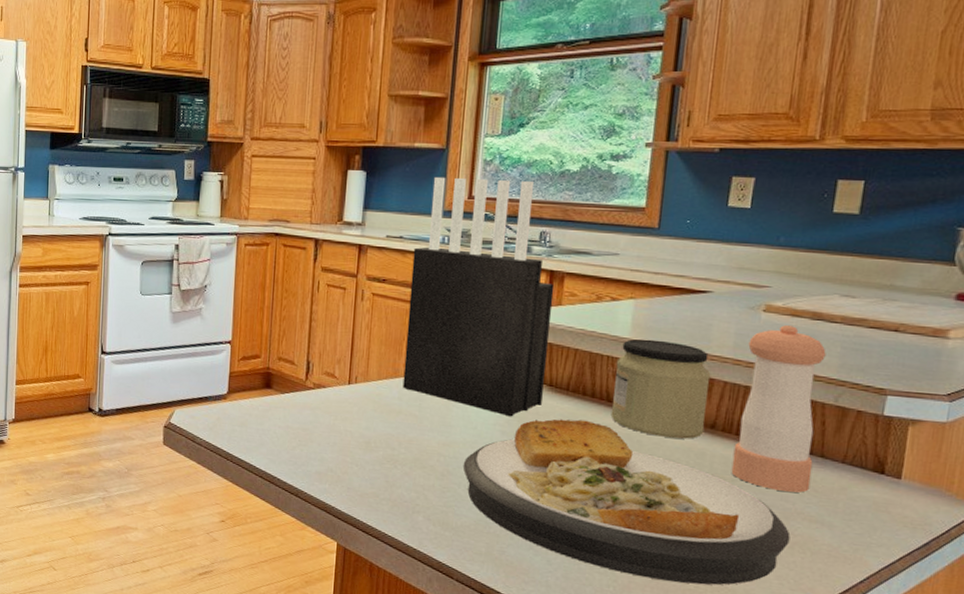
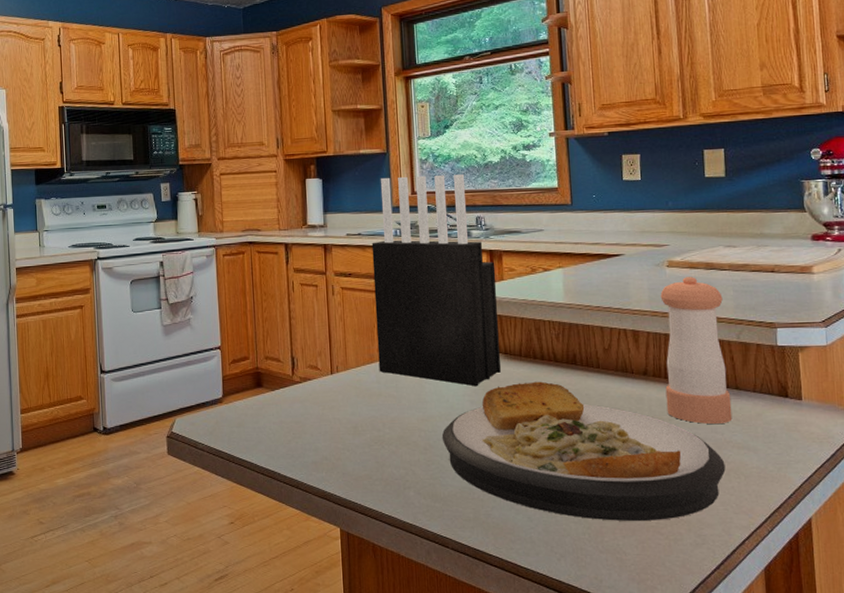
jar: present [610,339,711,439] -> none [556,301,639,388]

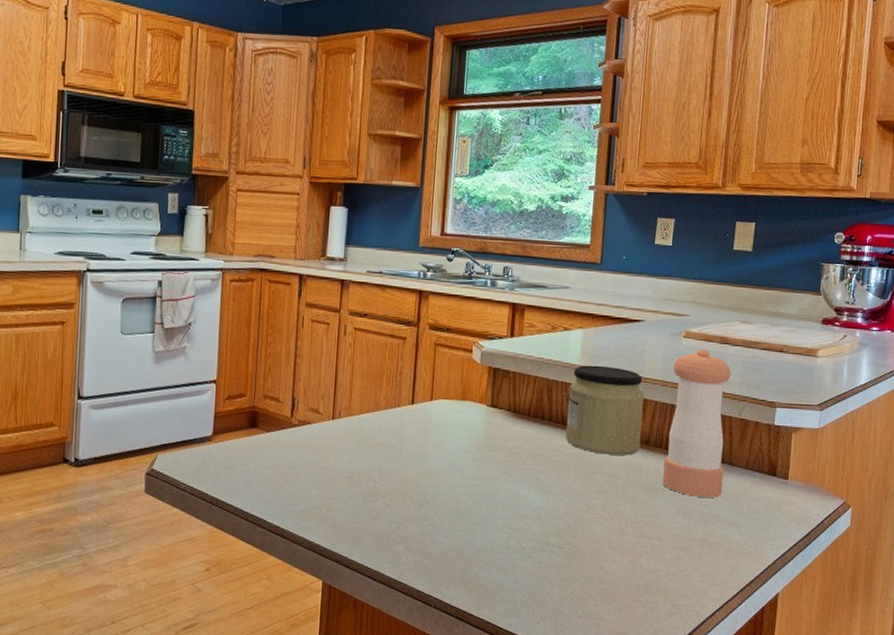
knife block: present [371,174,501,387] -> none [383,213,517,444]
plate: present [441,381,726,521] -> none [439,443,709,589]
jar: none [556,301,639,388] -> present [565,365,645,455]

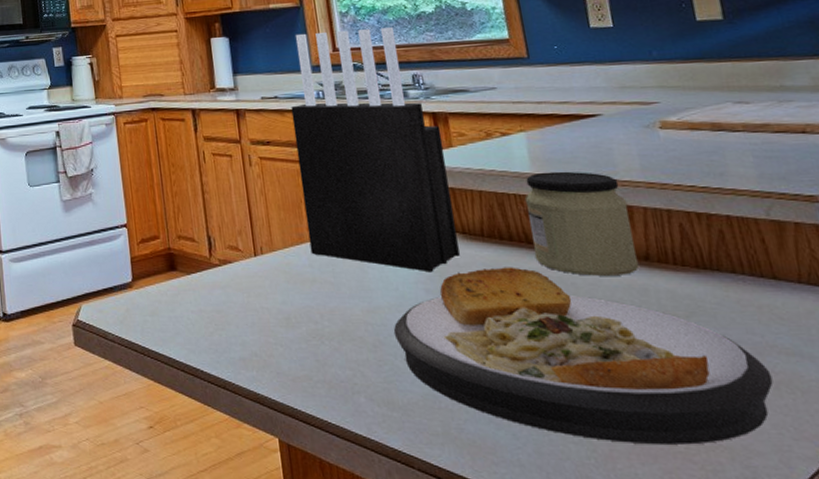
knife block: none [383,213,517,444] -> present [291,27,460,273]
plate: none [439,443,709,589] -> present [393,267,774,445]
pepper shaker: present [662,349,731,498] -> none [655,140,774,324]

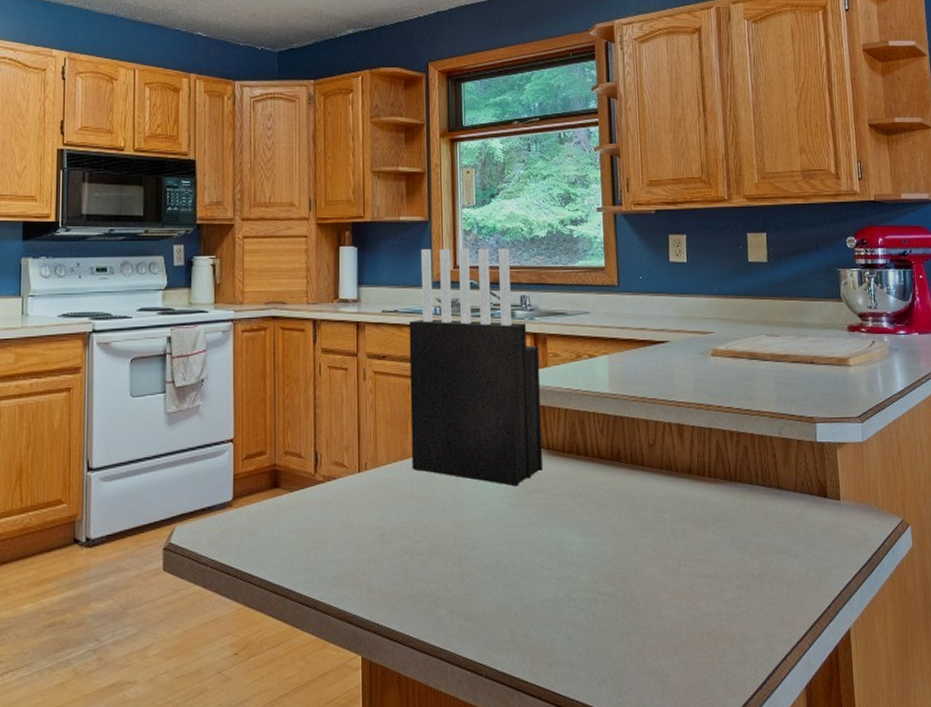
plate: present [393,267,774,445] -> none [478,480,768,638]
jar: present [524,171,640,276] -> none [601,392,683,488]

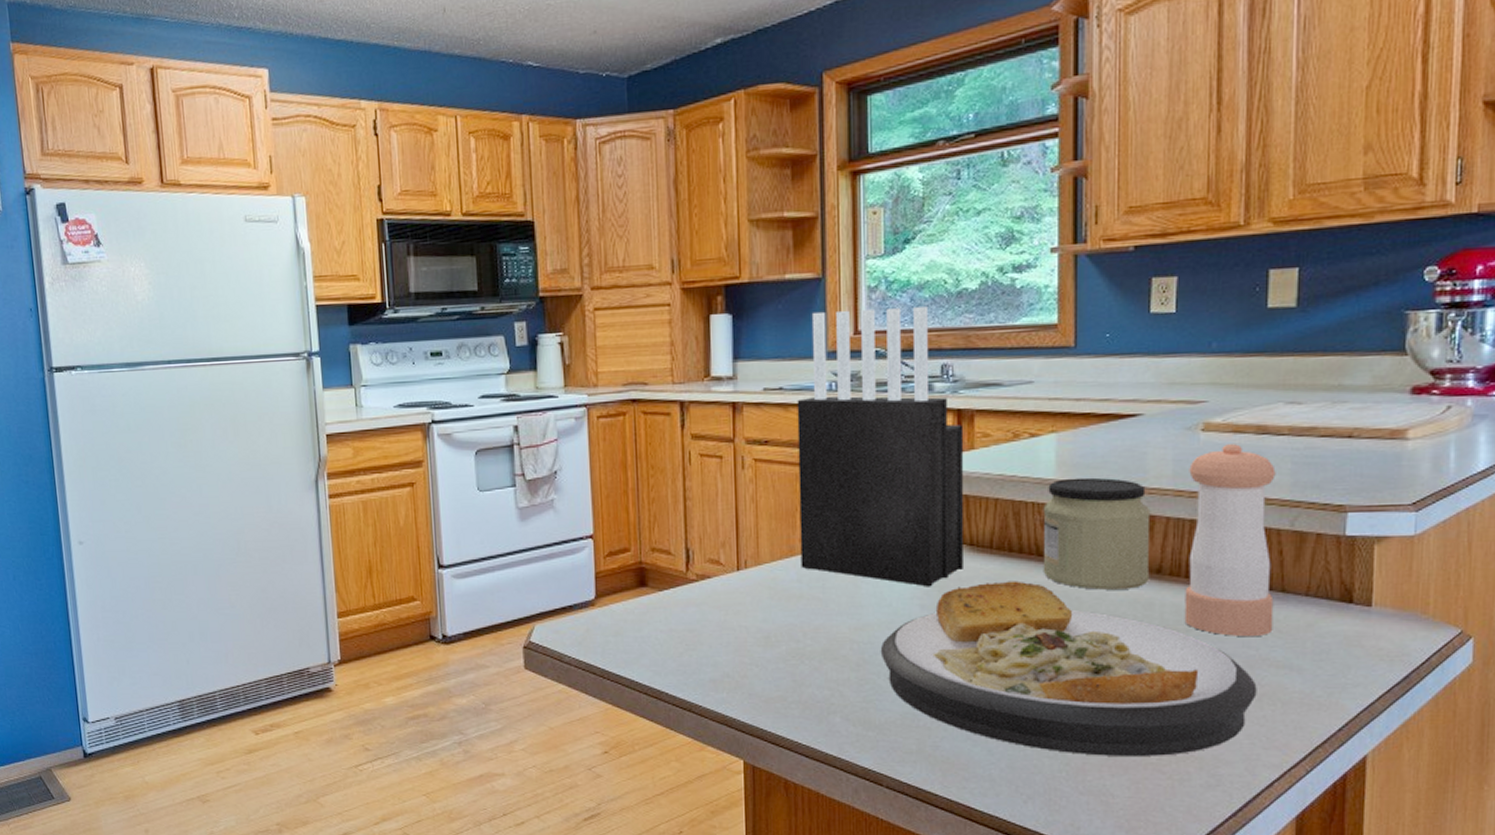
plate: none [478,480,768,638] -> present [880,581,1257,756]
jar: none [601,392,683,488] -> present [1043,477,1151,590]
pepper shaker: none [705,367,775,528] -> present [1184,444,1276,637]

